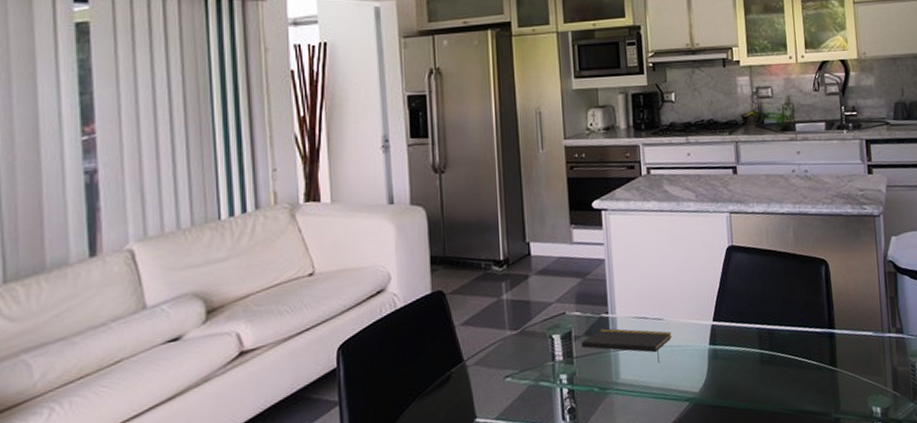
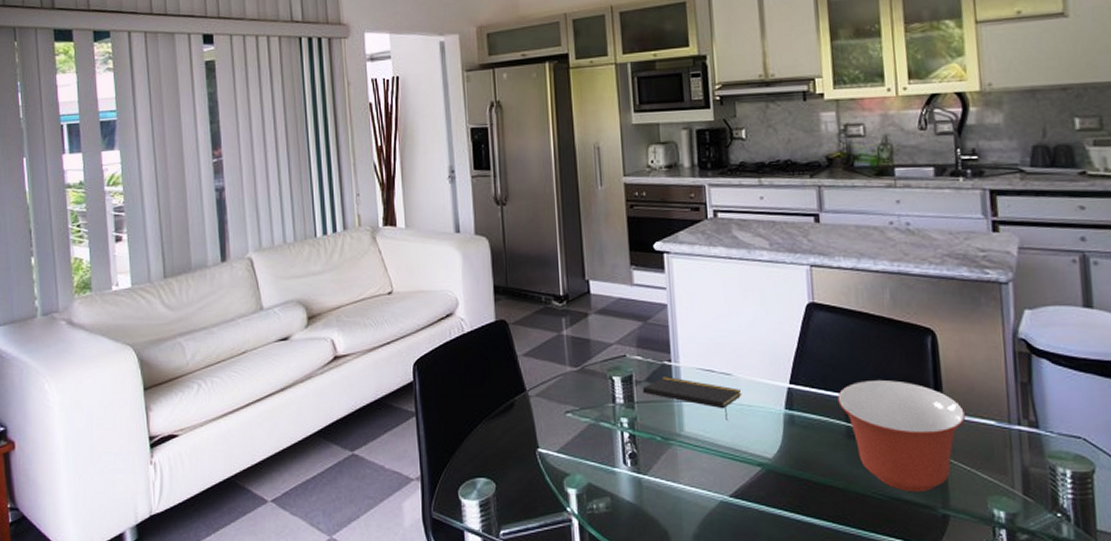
mixing bowl: none [752,307,851,404] -> present [837,380,966,491]

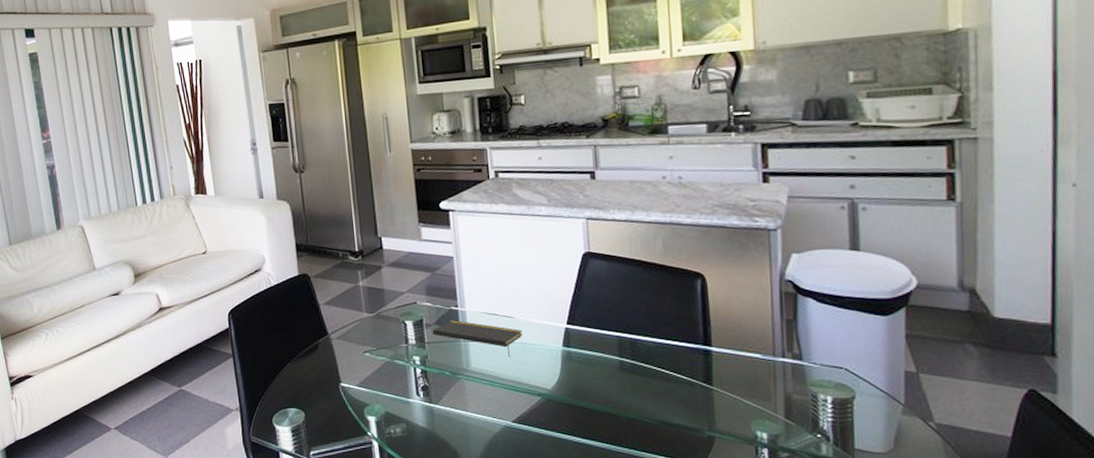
mixing bowl: present [837,380,966,491] -> none [611,320,733,416]

